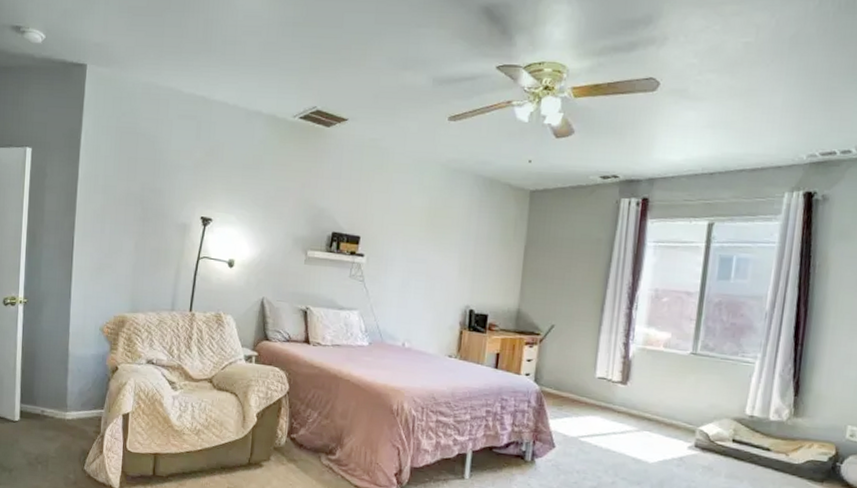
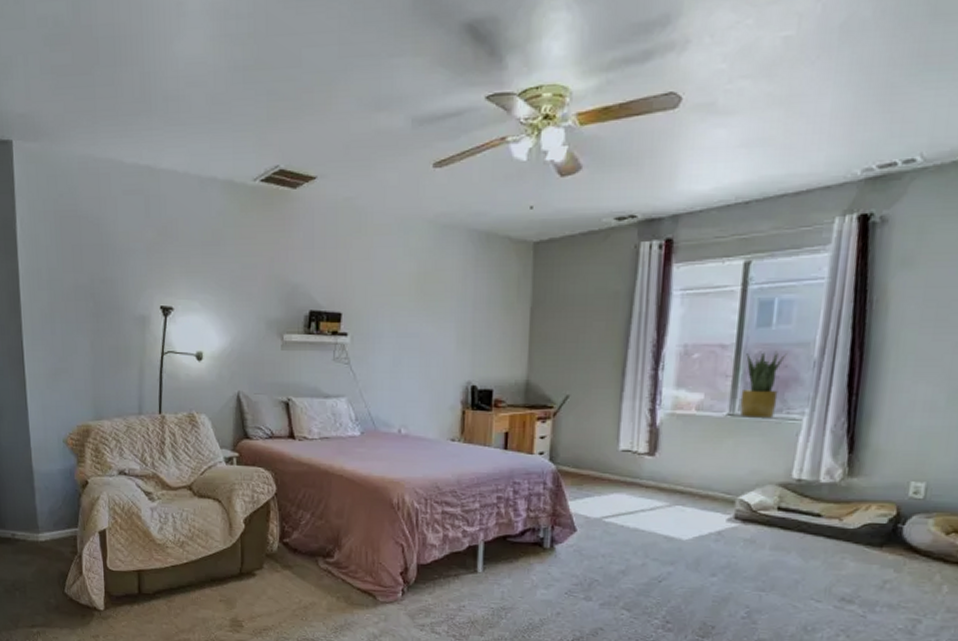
planter: none [701,301,743,360] -> present [739,350,787,419]

